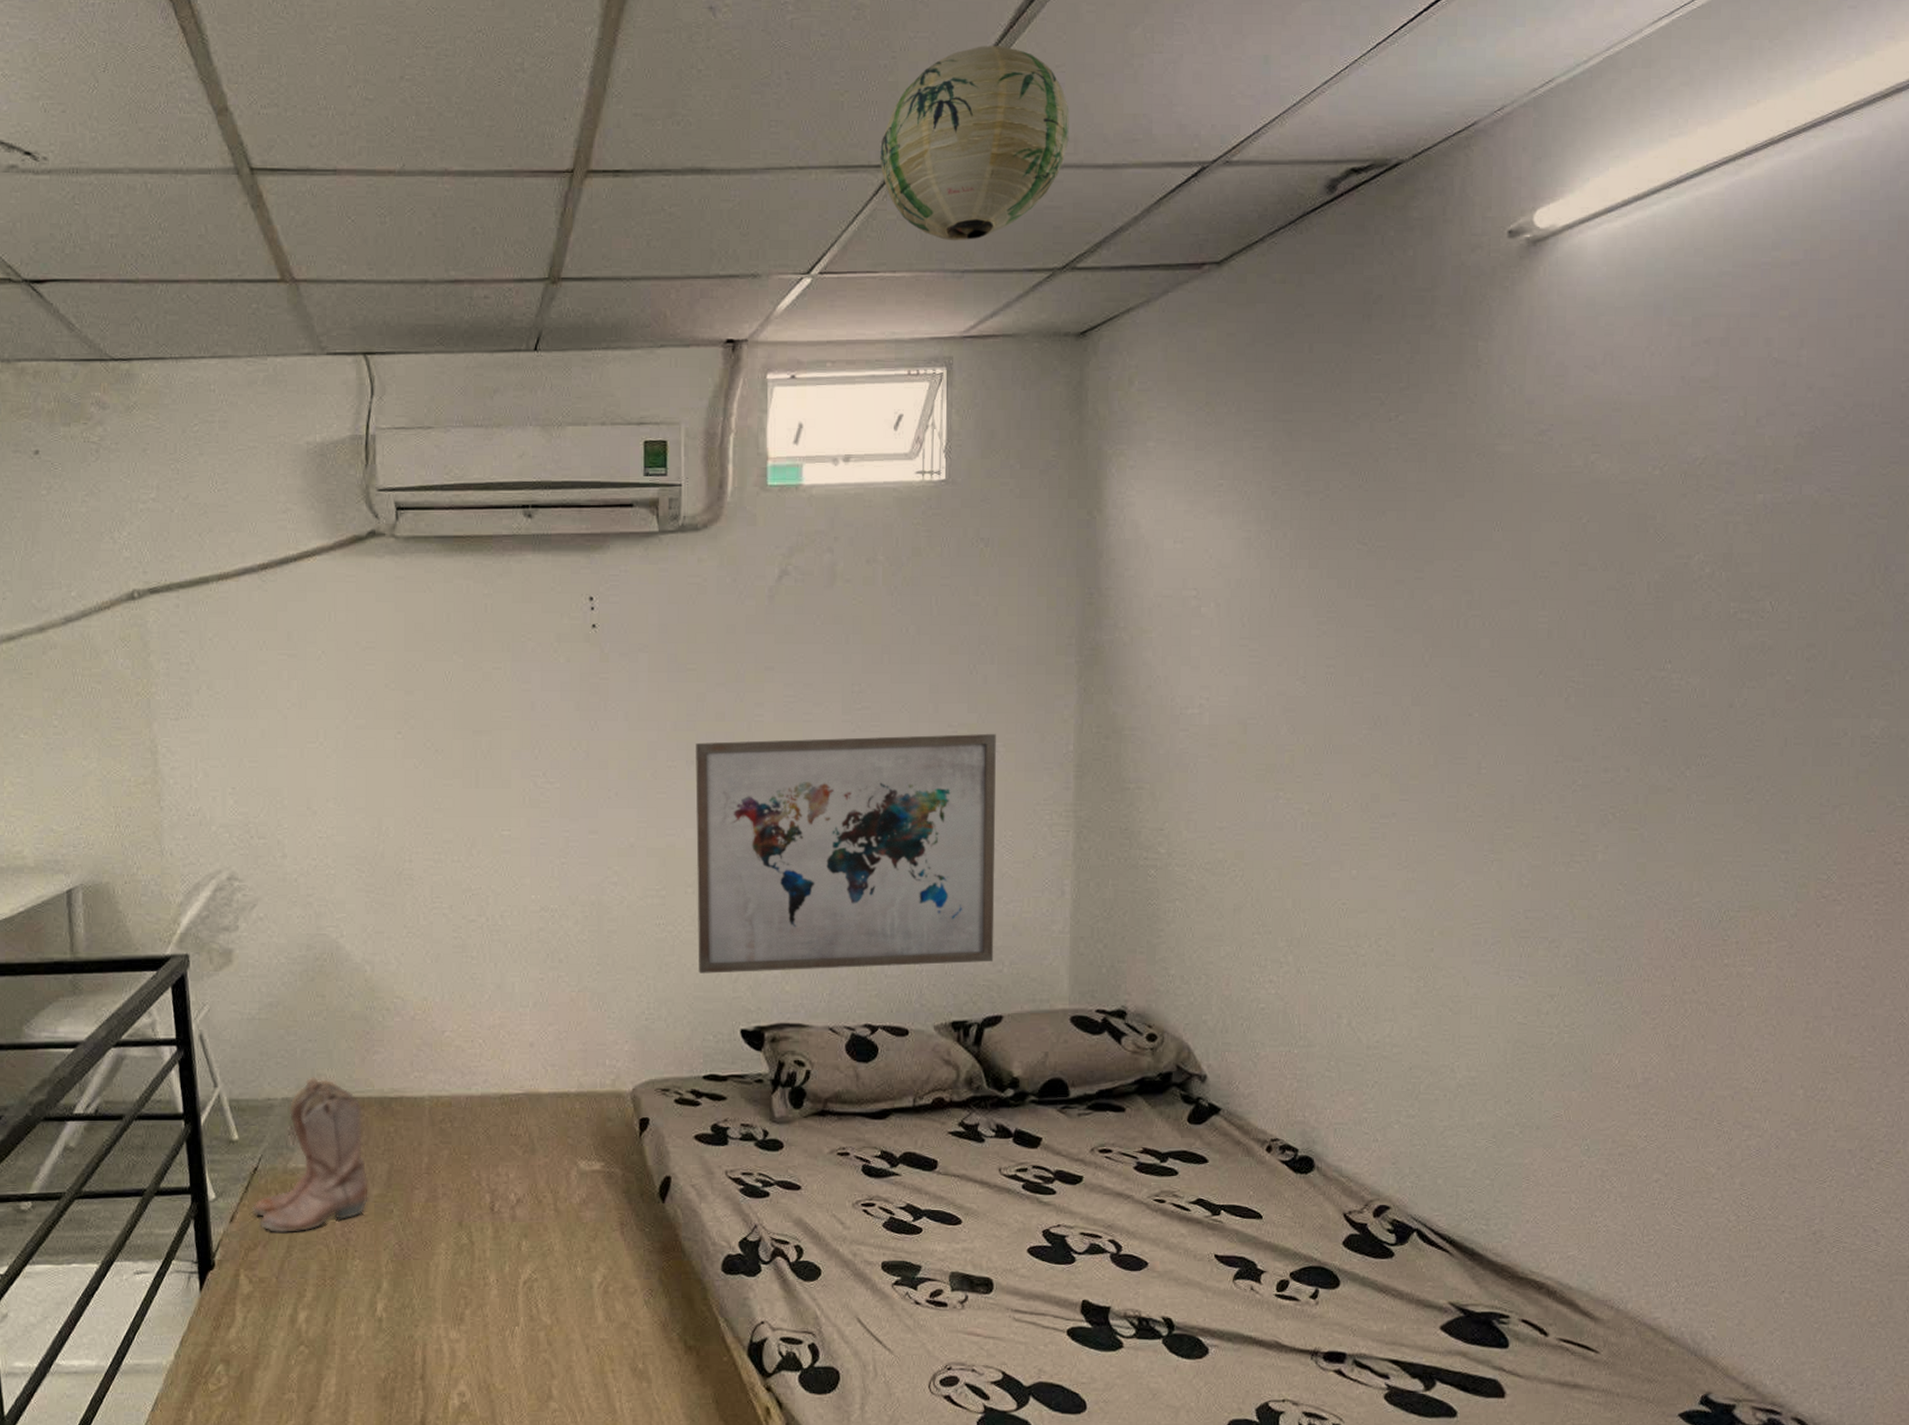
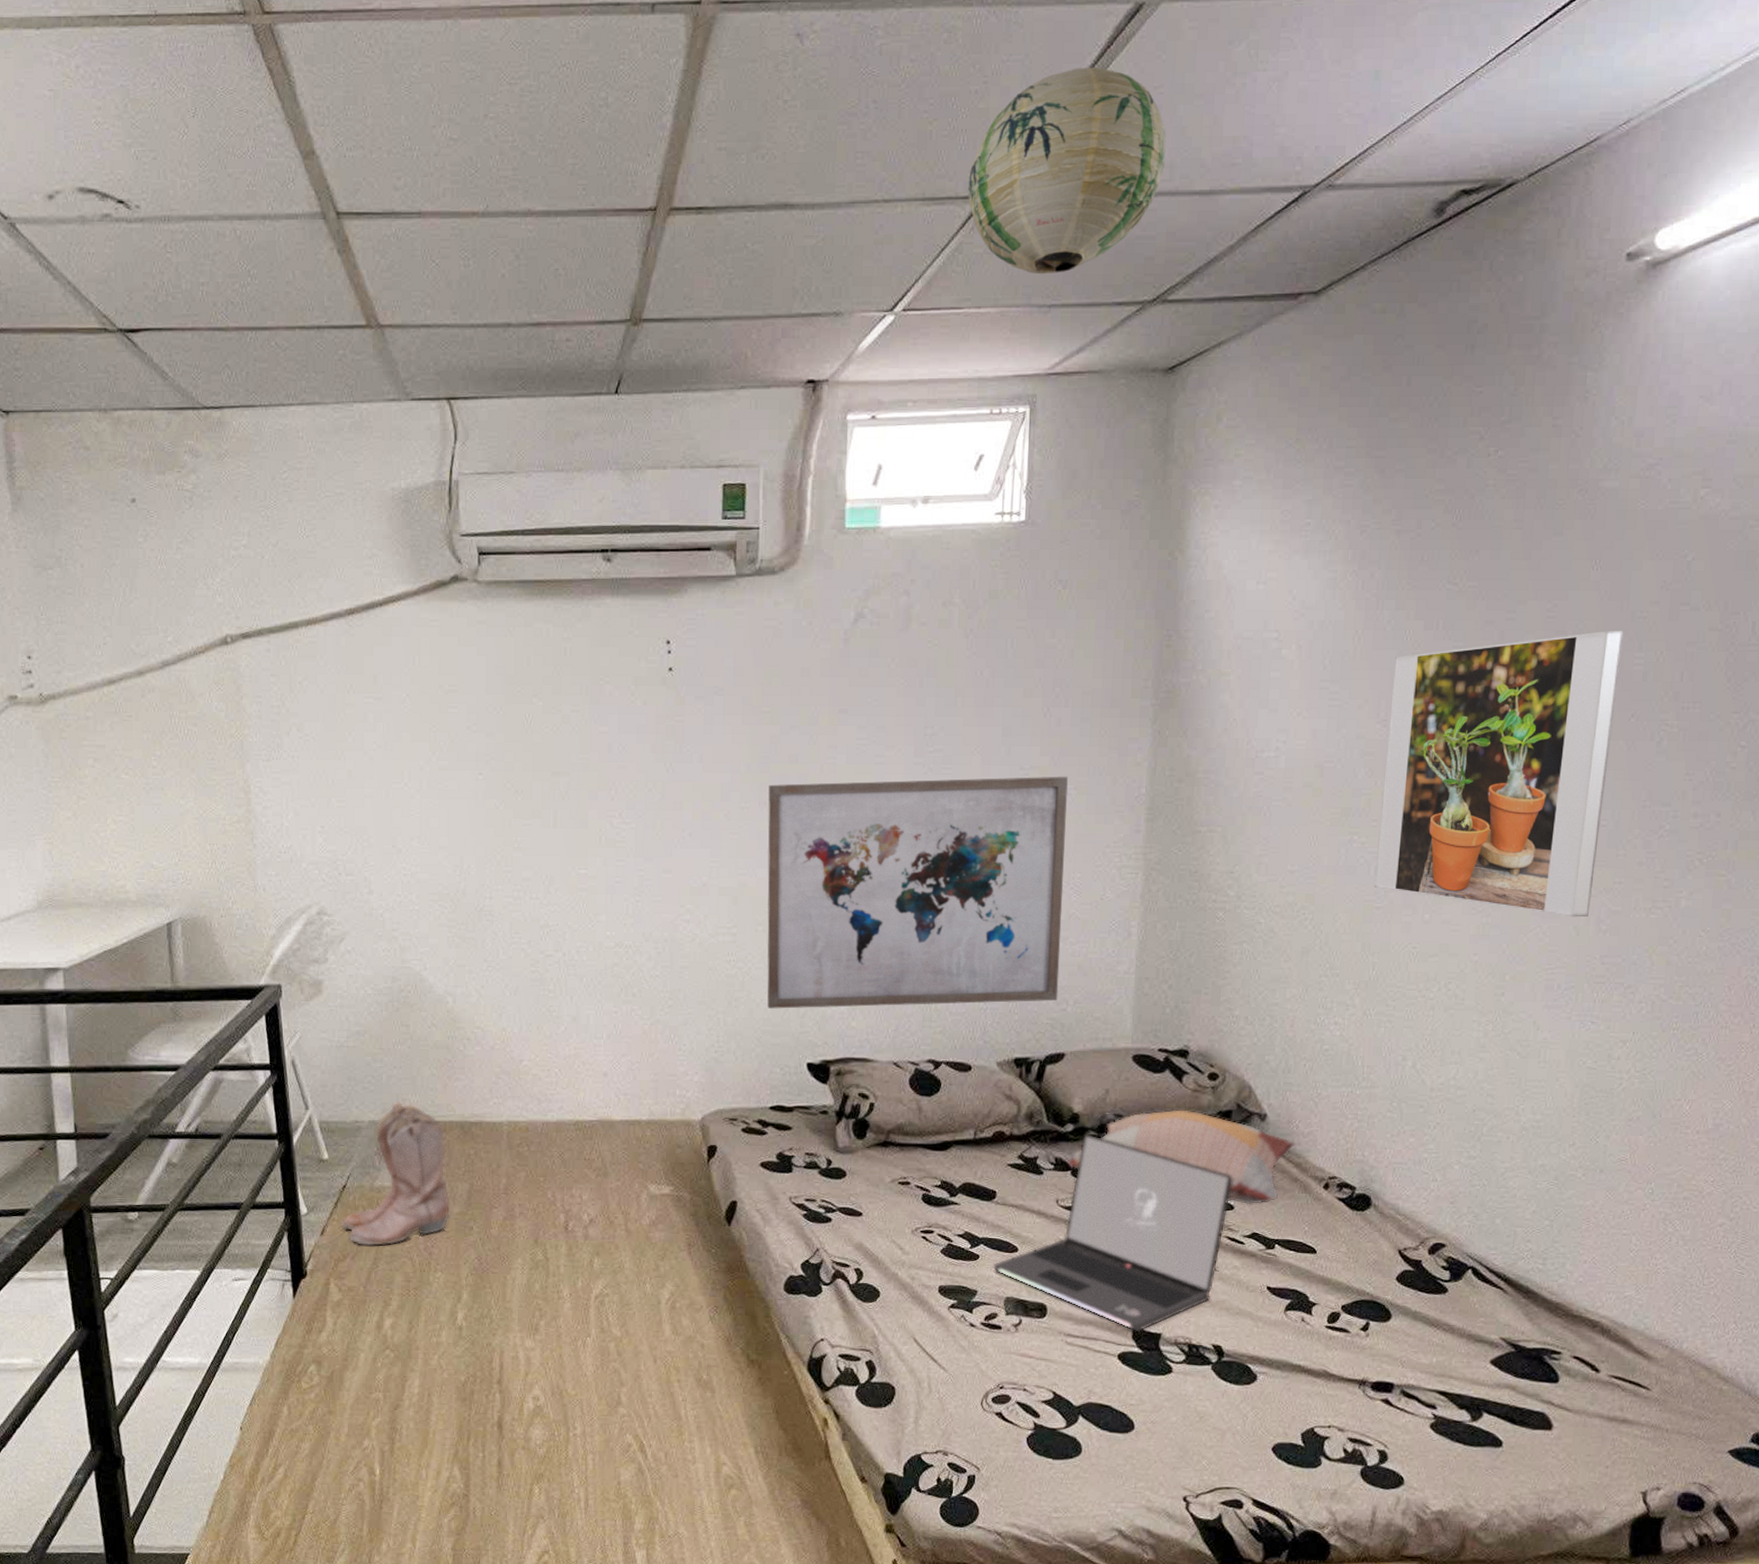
laptop: none [937,1098,1176,1306] -> present [993,1133,1233,1332]
decorative pillow: none [1008,1072,1237,1170] -> present [1066,1109,1296,1205]
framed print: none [1301,589,1527,872] -> present [1374,630,1624,918]

